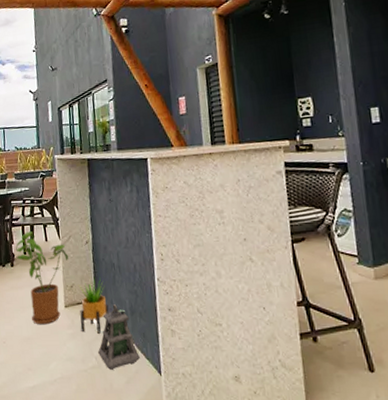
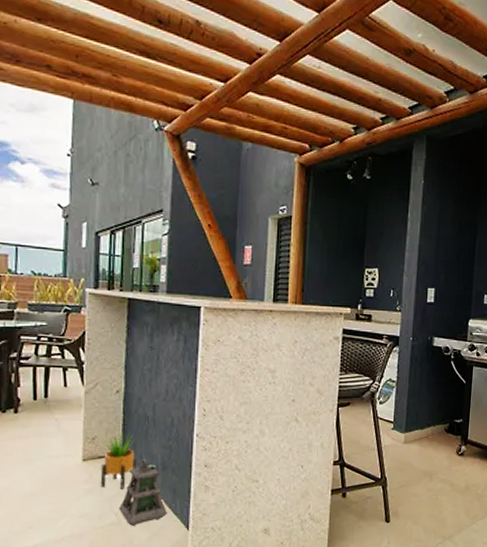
house plant: present [16,231,69,325] -> none [22,374,94,480]

